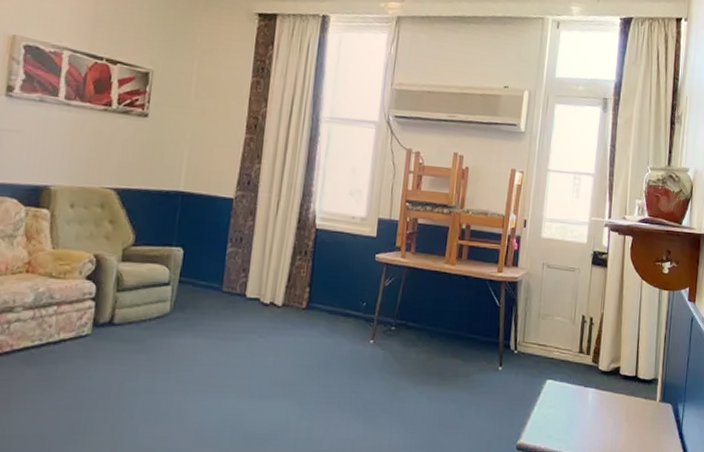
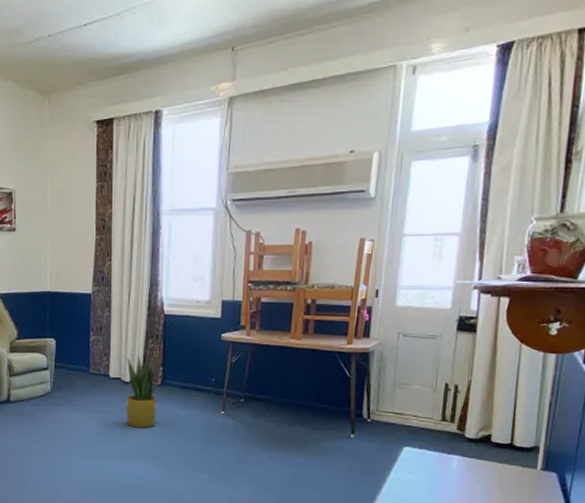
planter: none [261,273,306,359] -> present [126,355,160,428]

